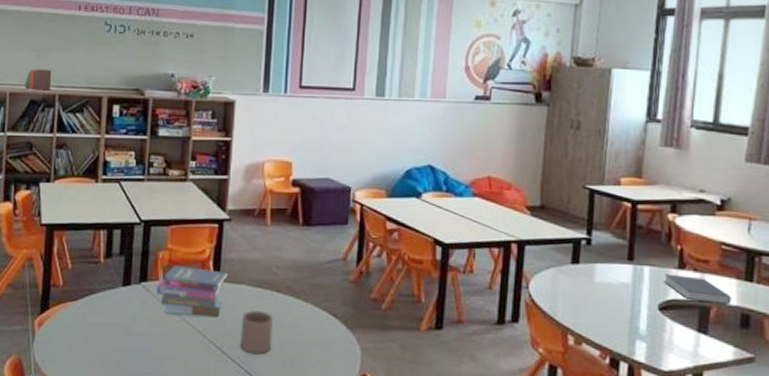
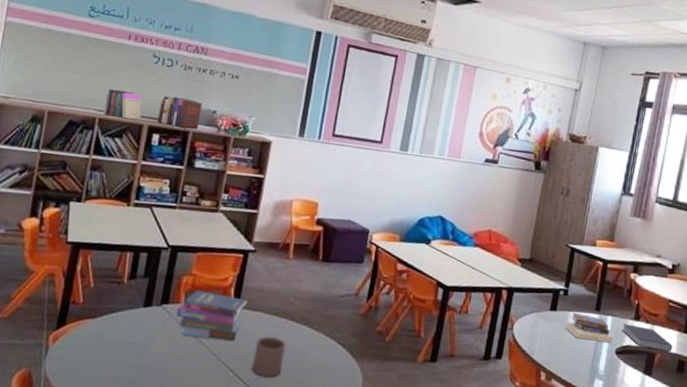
books: present [24,69,52,91] -> none [64,91,95,113]
books: none [62,63,100,93] -> present [103,88,142,121]
books: none [117,64,159,97] -> present [158,95,202,130]
books: none [591,265,654,297] -> present [564,313,613,343]

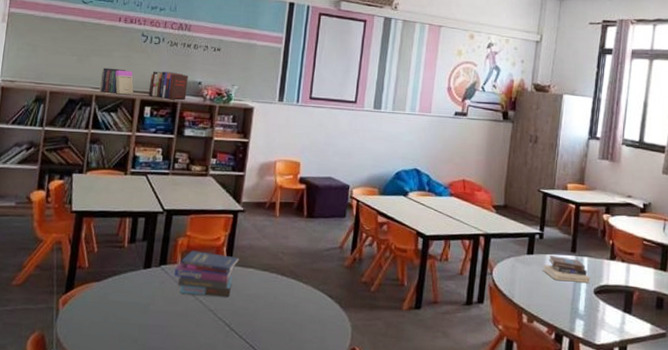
cup: present [252,336,286,378] -> none [247,291,278,331]
book: present [622,323,673,352] -> none [599,263,650,290]

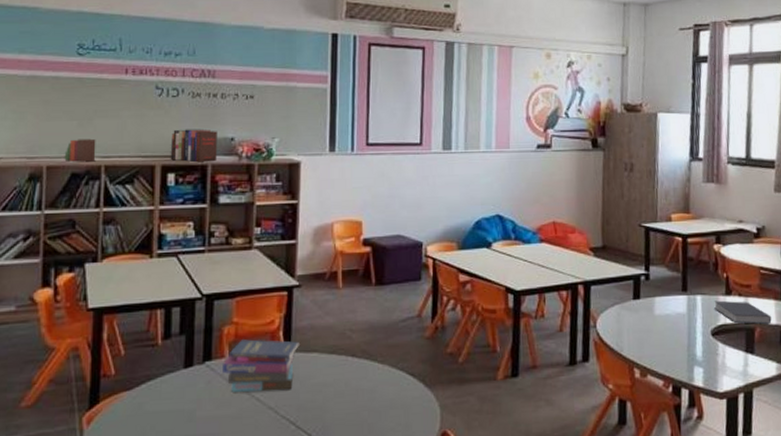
books: none [64,71,91,91] -> present [64,138,96,162]
books: present [99,67,134,95] -> none [109,131,152,162]
books: present [542,256,591,283] -> none [651,298,707,326]
book: none [599,263,650,290] -> present [714,300,772,325]

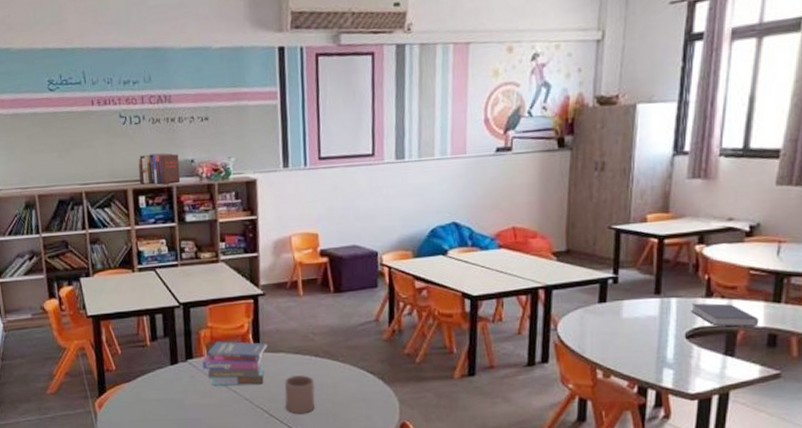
books: present [64,138,96,162] -> none [51,168,77,190]
cup: none [315,377,350,425] -> present [284,374,316,414]

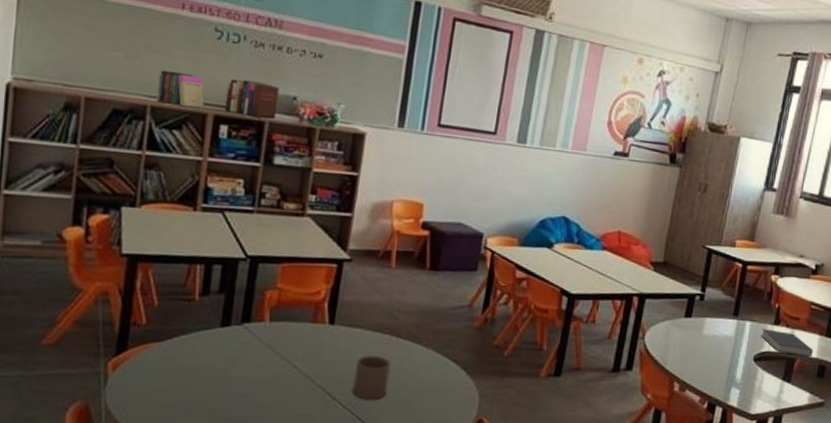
books: none [85,159,124,188] -> present [156,70,205,109]
books: present [202,341,267,385] -> none [261,306,344,360]

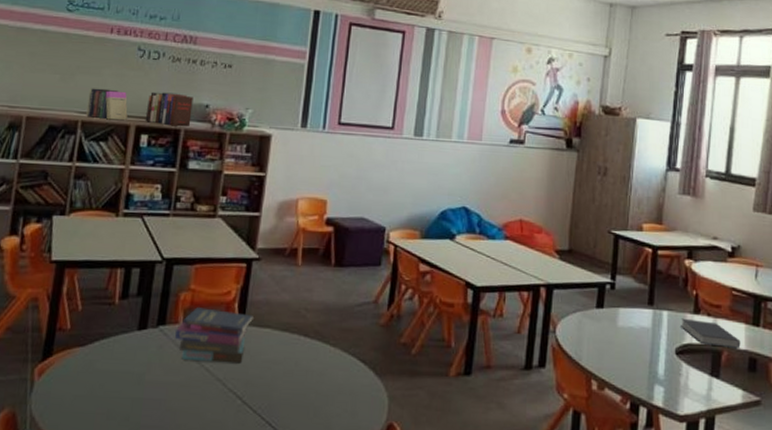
books: none [261,306,344,360] -> present [175,307,253,362]
cup: present [352,354,391,400] -> none [262,355,300,404]

